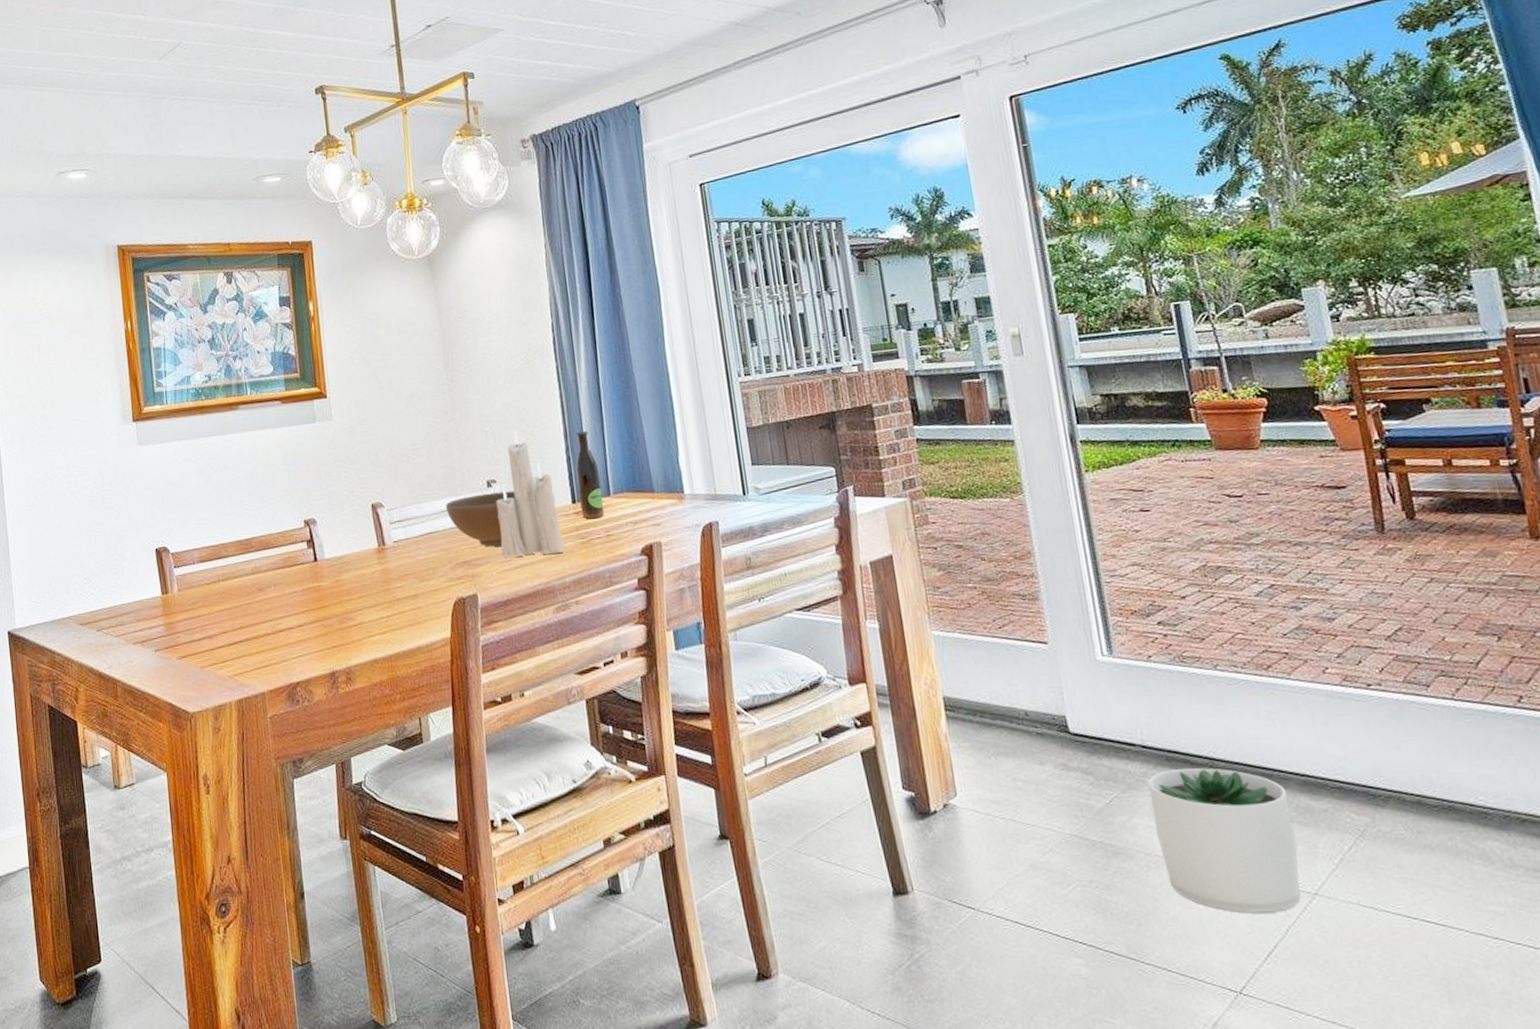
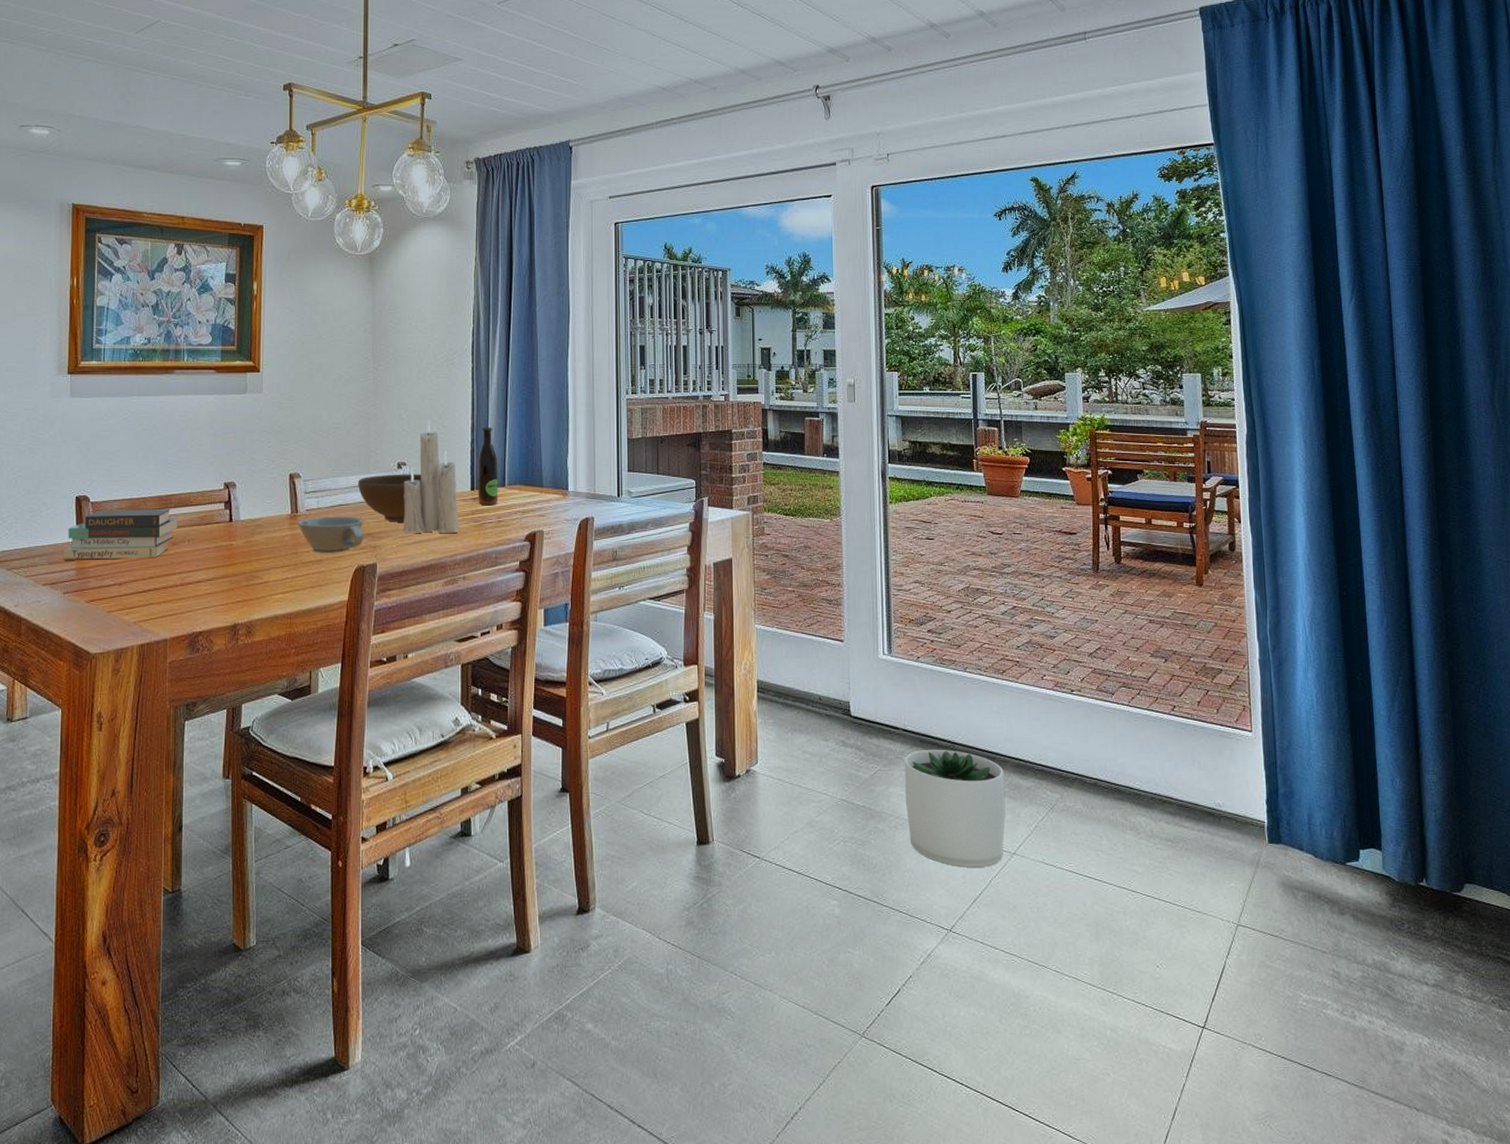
books: none [149,552,262,616] -> present [62,508,178,560]
cup: none [386,544,460,588] -> present [298,516,364,553]

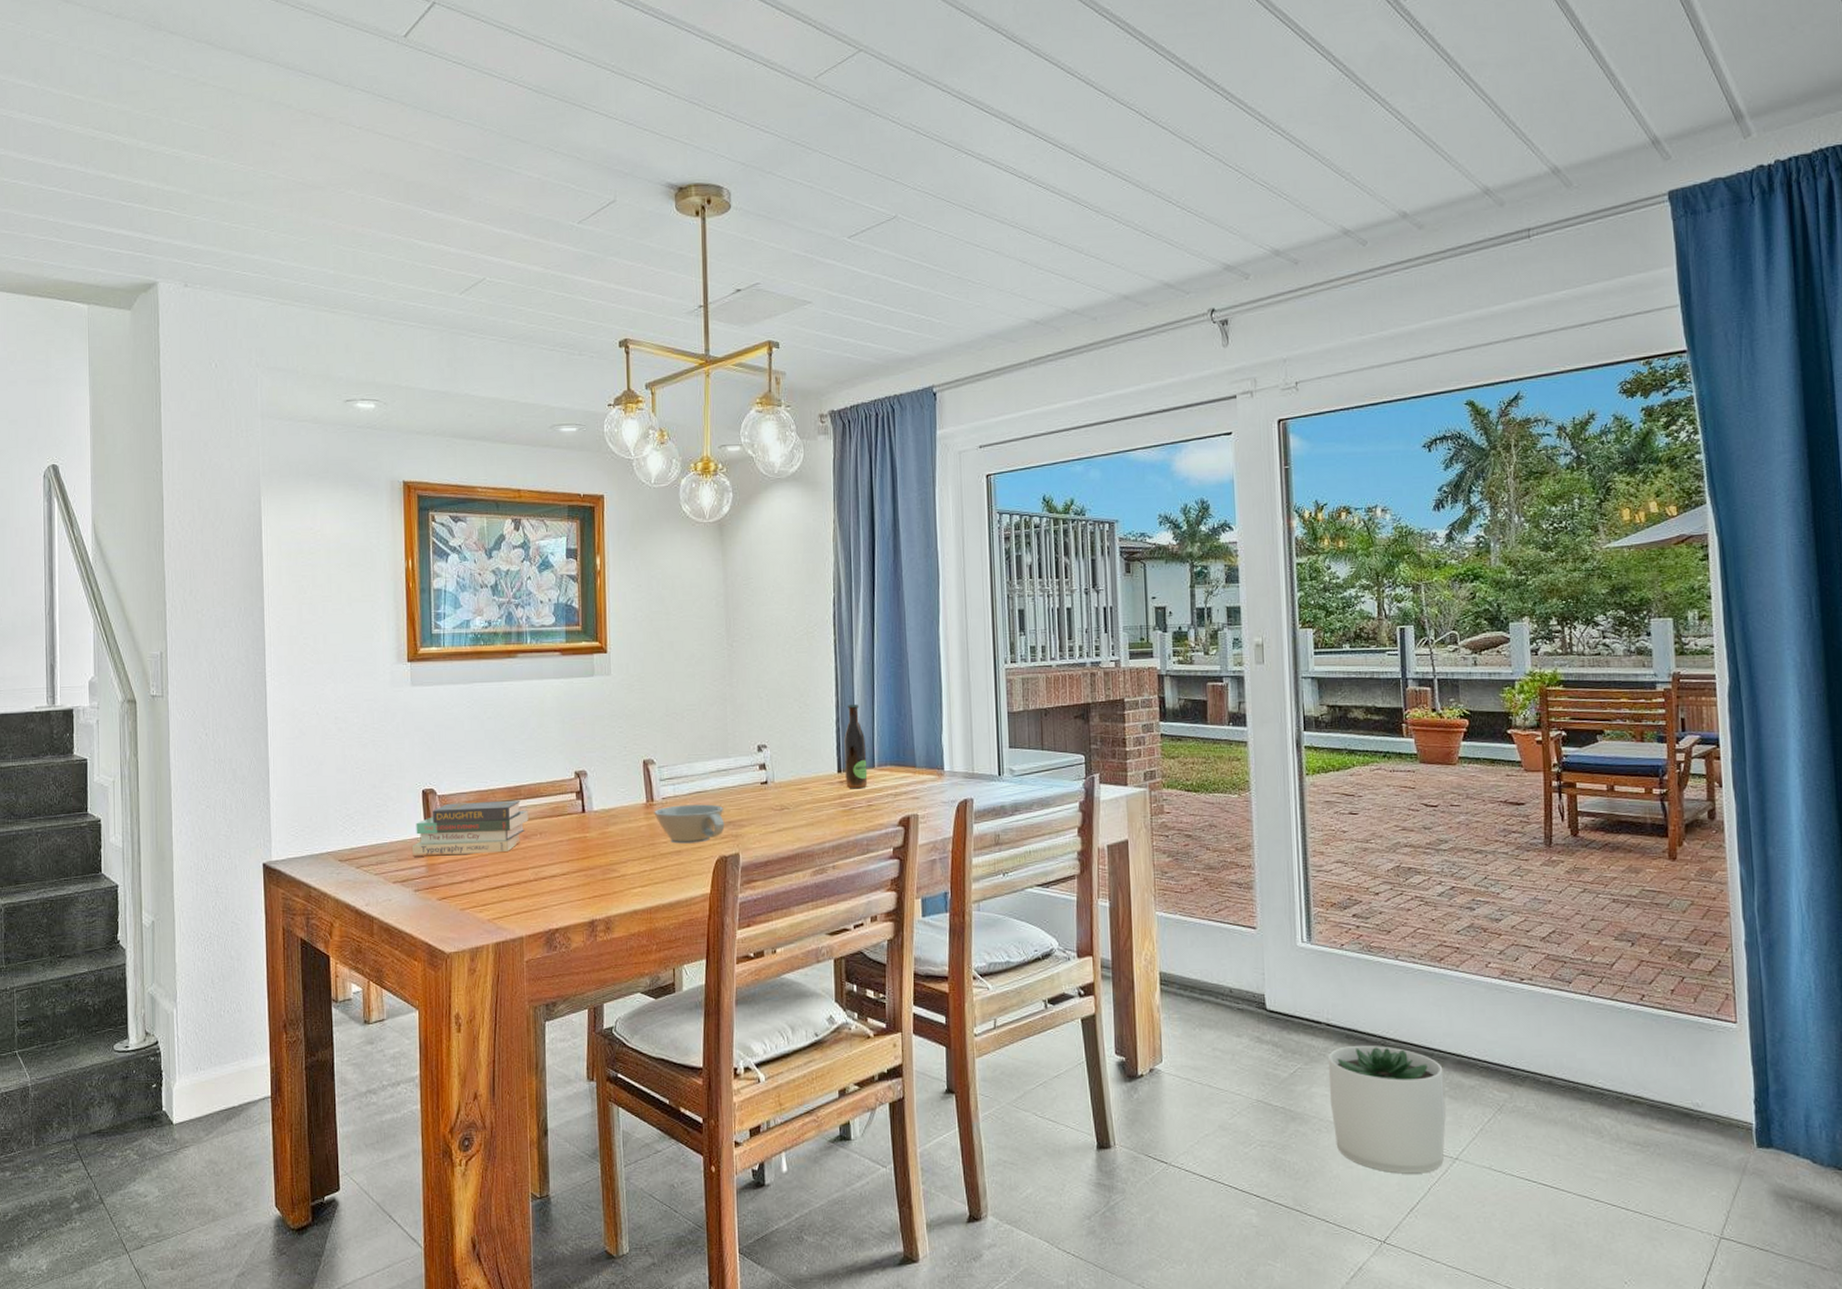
bowl: present [358,474,441,522] -> none [716,756,806,809]
candle: present [403,419,460,534] -> none [765,697,828,820]

